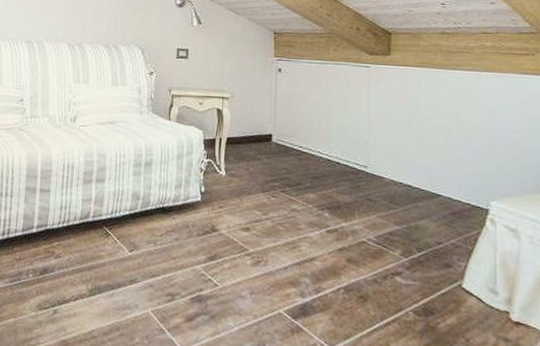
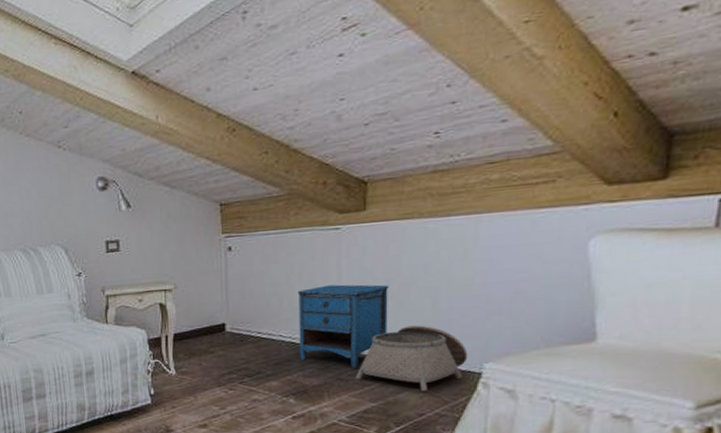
nightstand: none [334,113,410,191] -> present [297,284,390,368]
basket: none [382,158,477,220] -> present [355,325,468,391]

